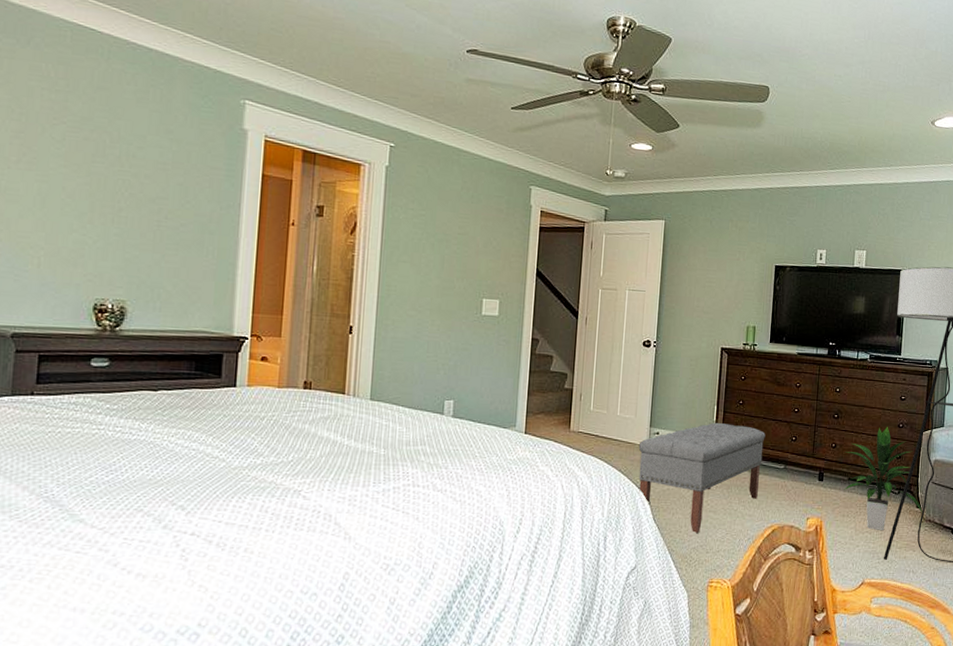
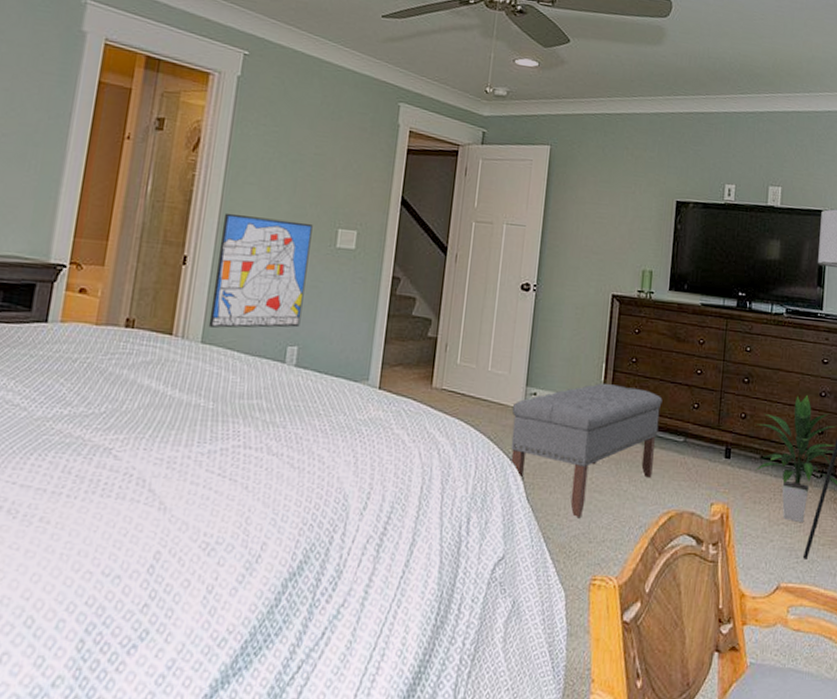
wall art: none [375,287,460,387] -> present [208,212,313,328]

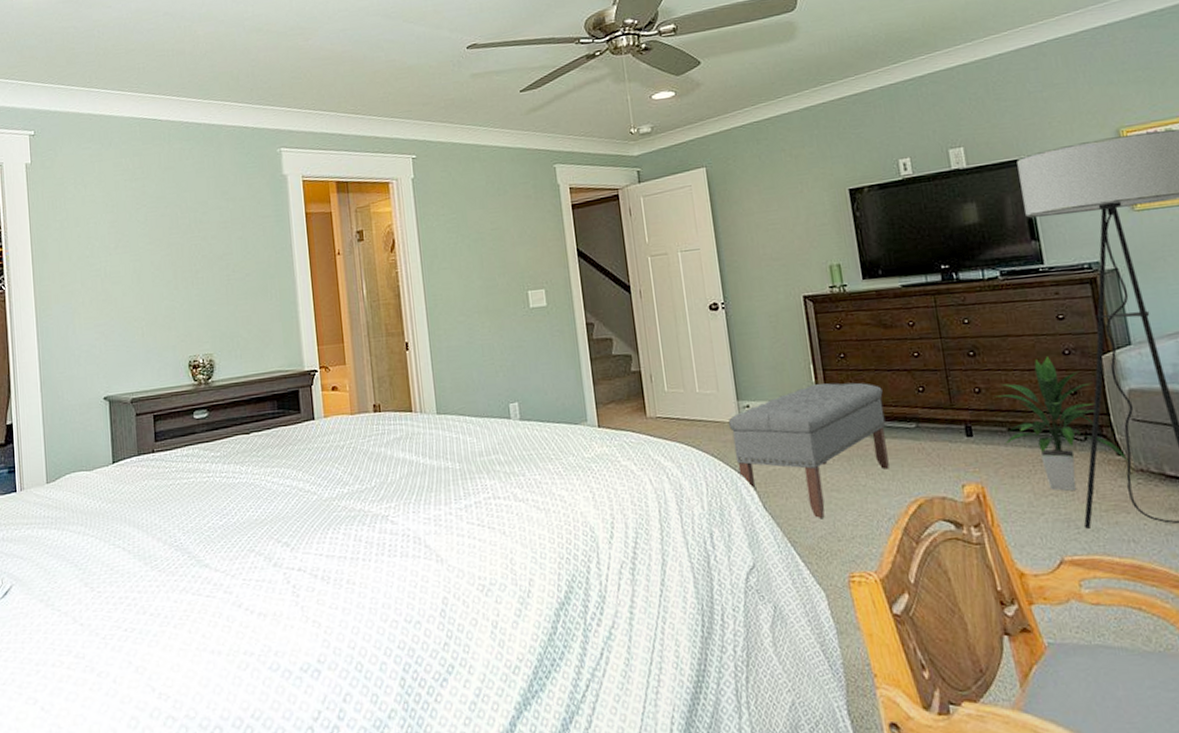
wall art: present [208,212,313,328] -> none [429,292,515,399]

